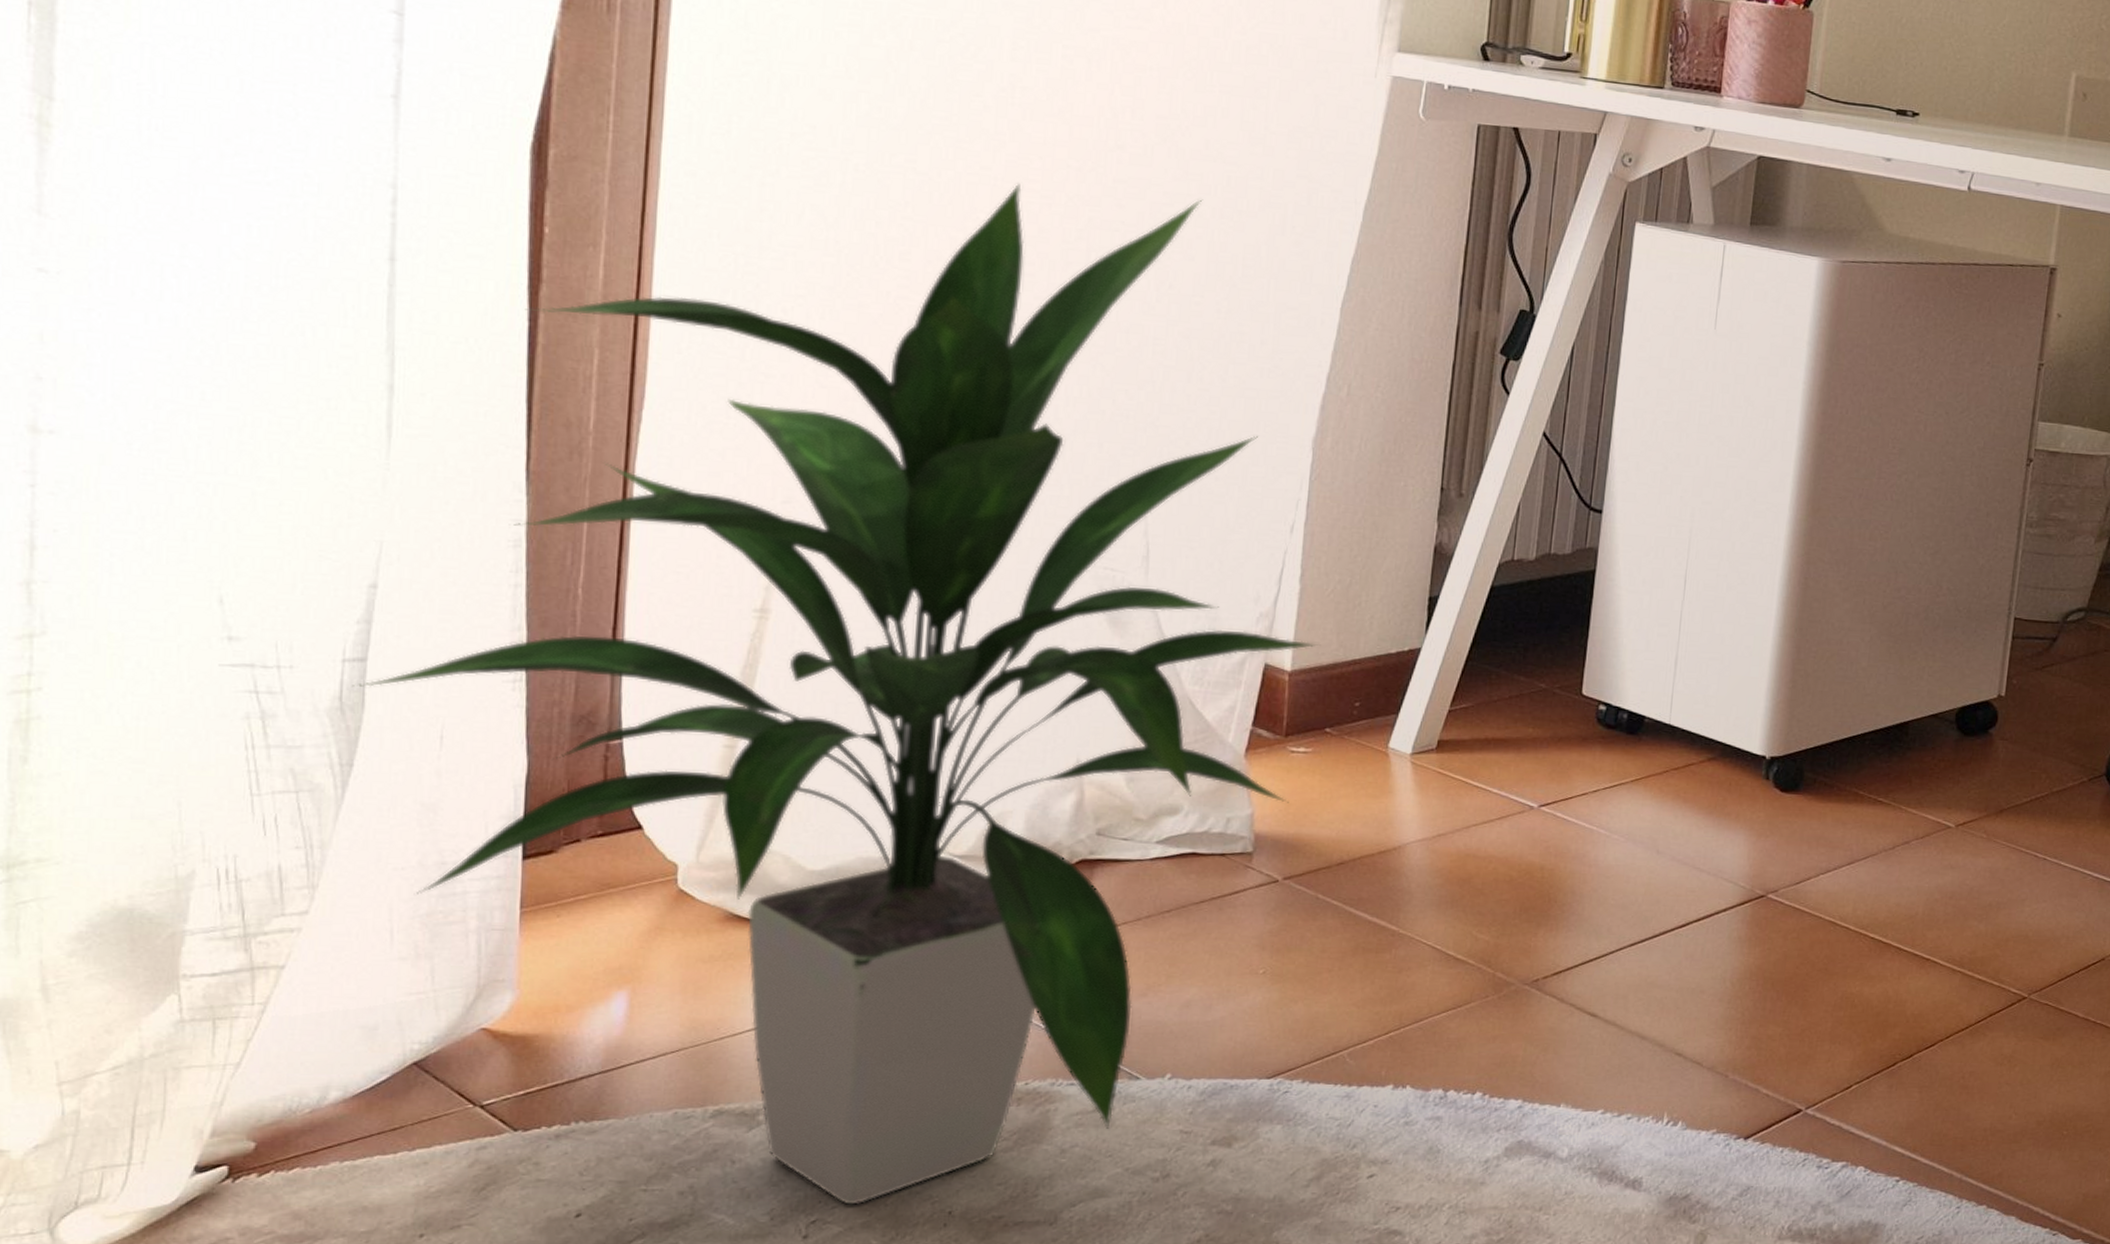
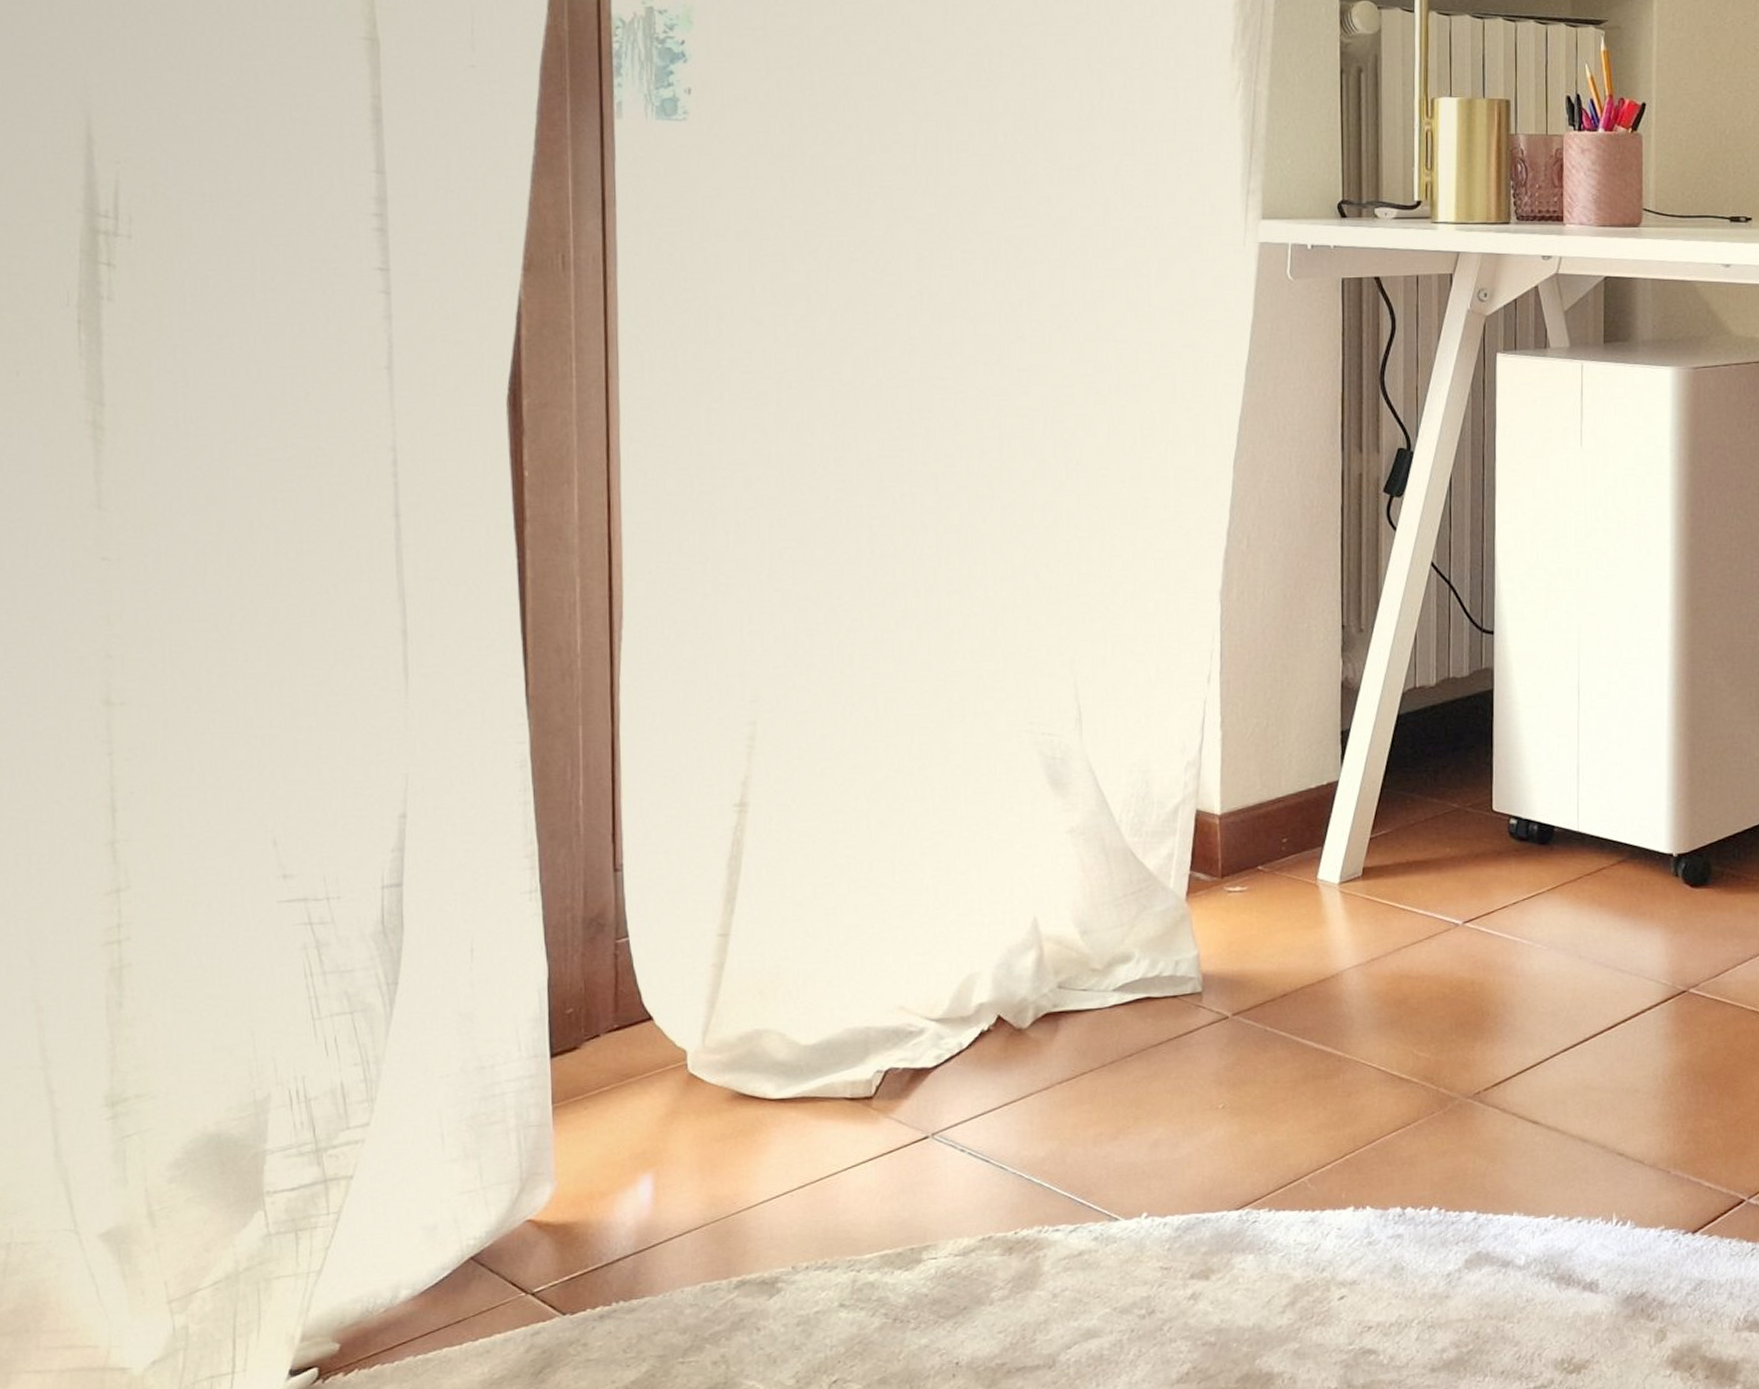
indoor plant: present [351,183,1318,1205] -> none [391,378,1243,1363]

